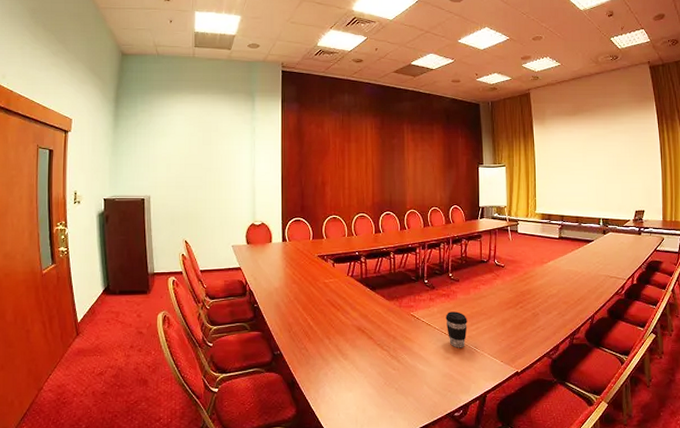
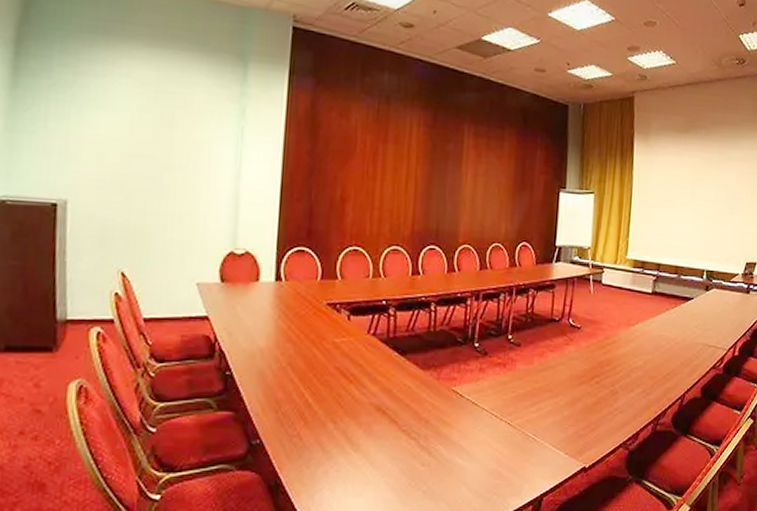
coffee cup: present [445,311,467,348] -> none [498,387,527,436]

